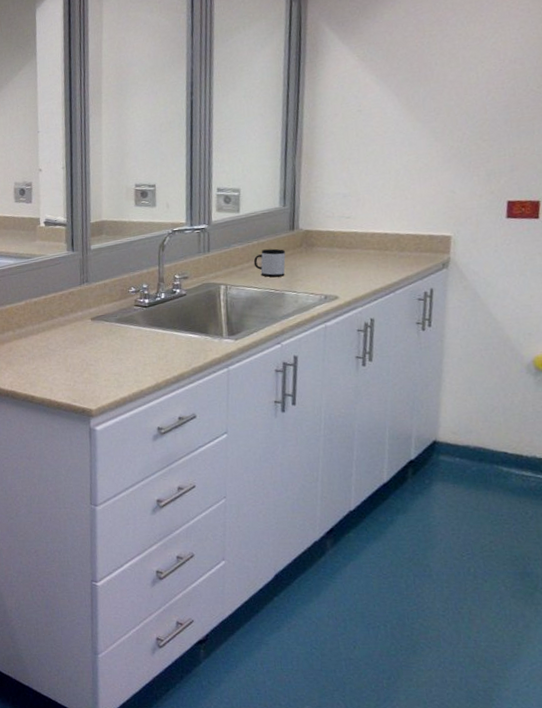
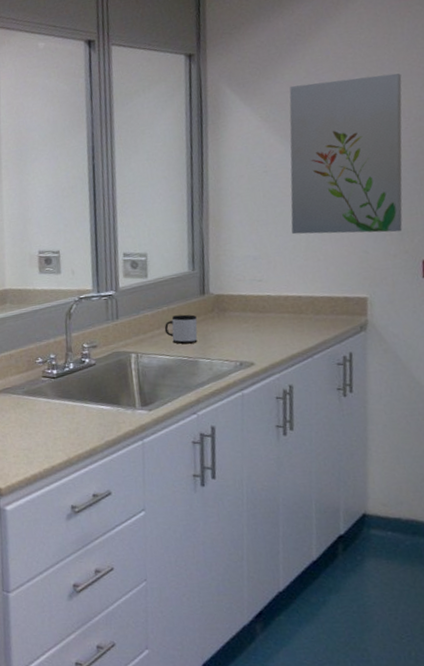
wall art: none [381,14,500,173] -> present [289,73,403,235]

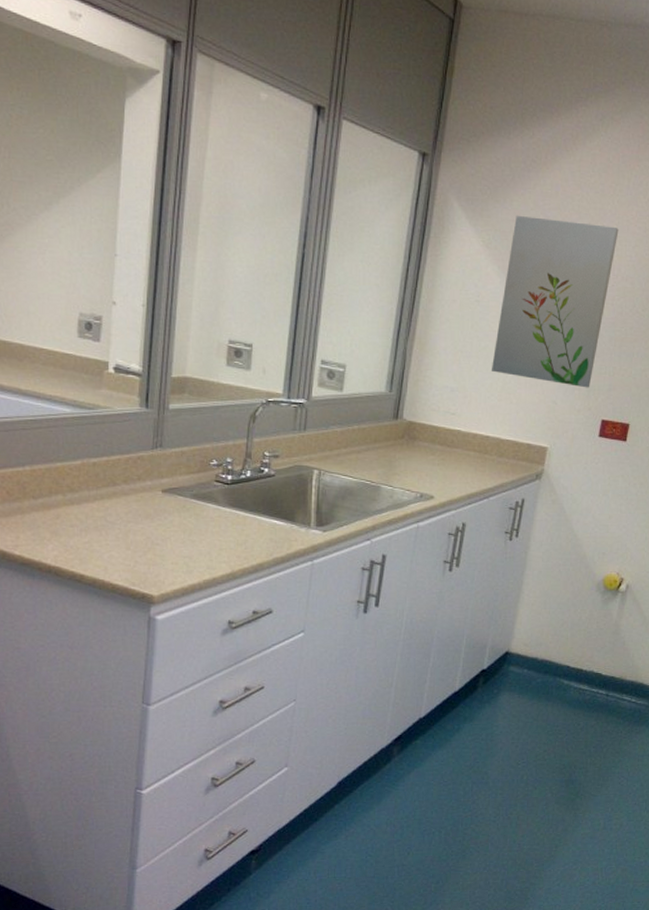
mug: present [164,314,198,345] -> none [352,436,386,468]

